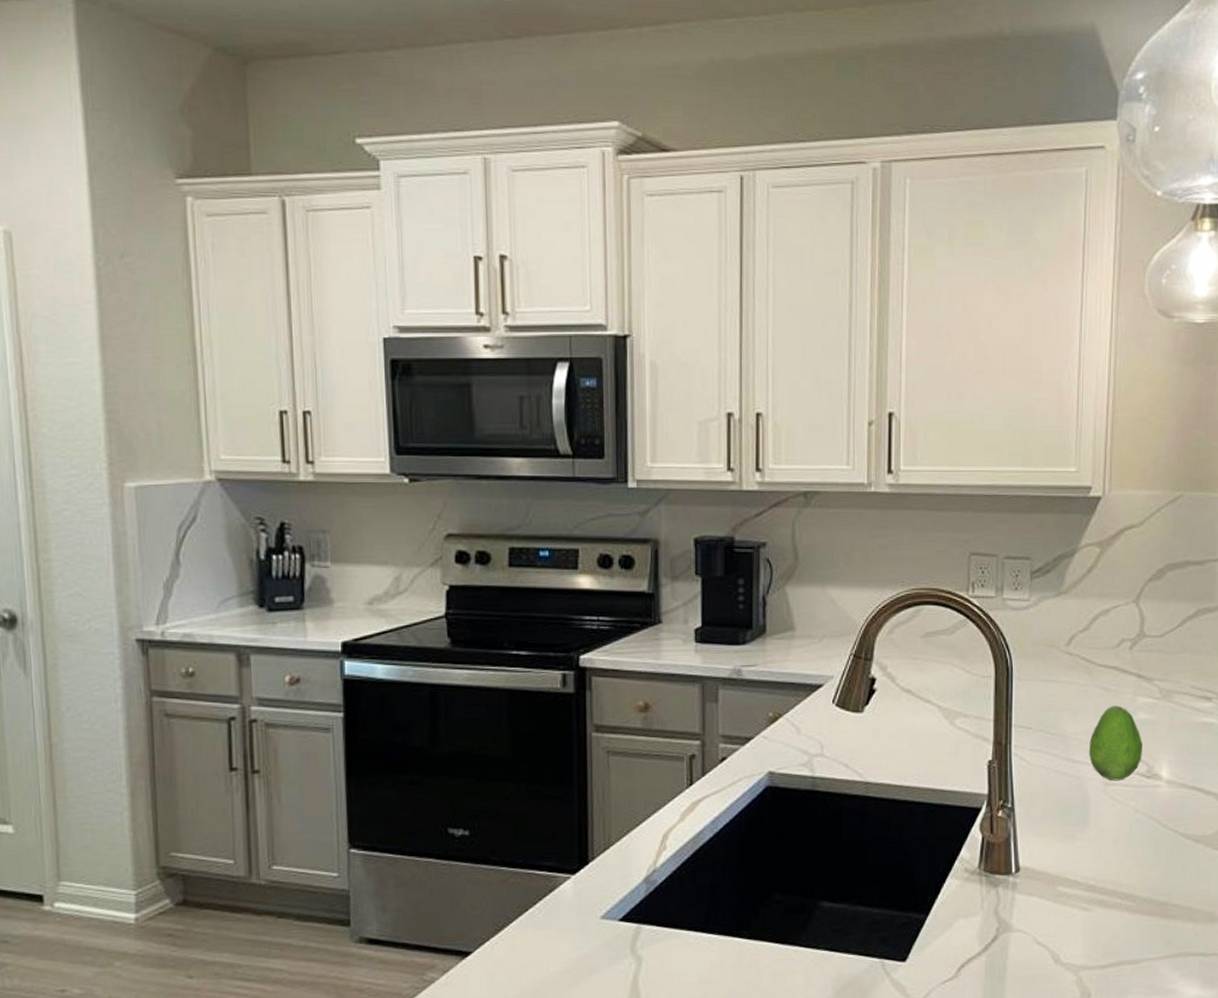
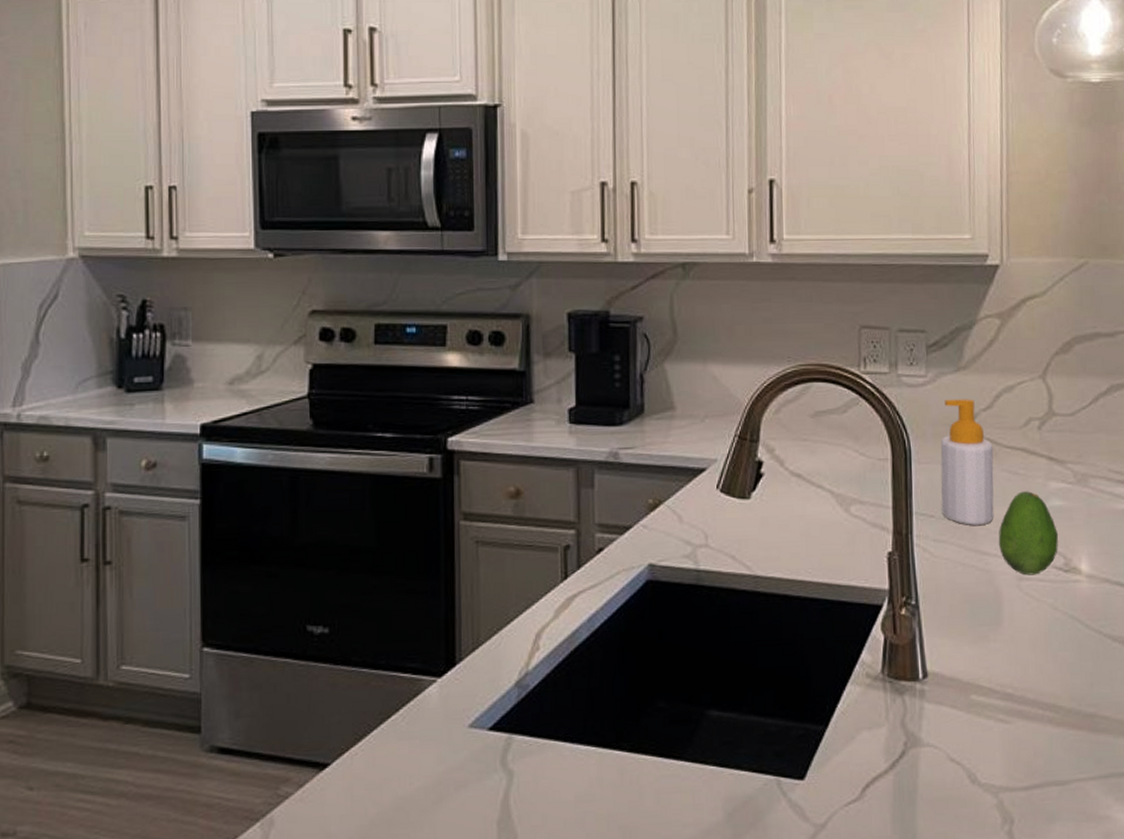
soap bottle: none [1038,621,1088,736] -> present [940,399,994,525]

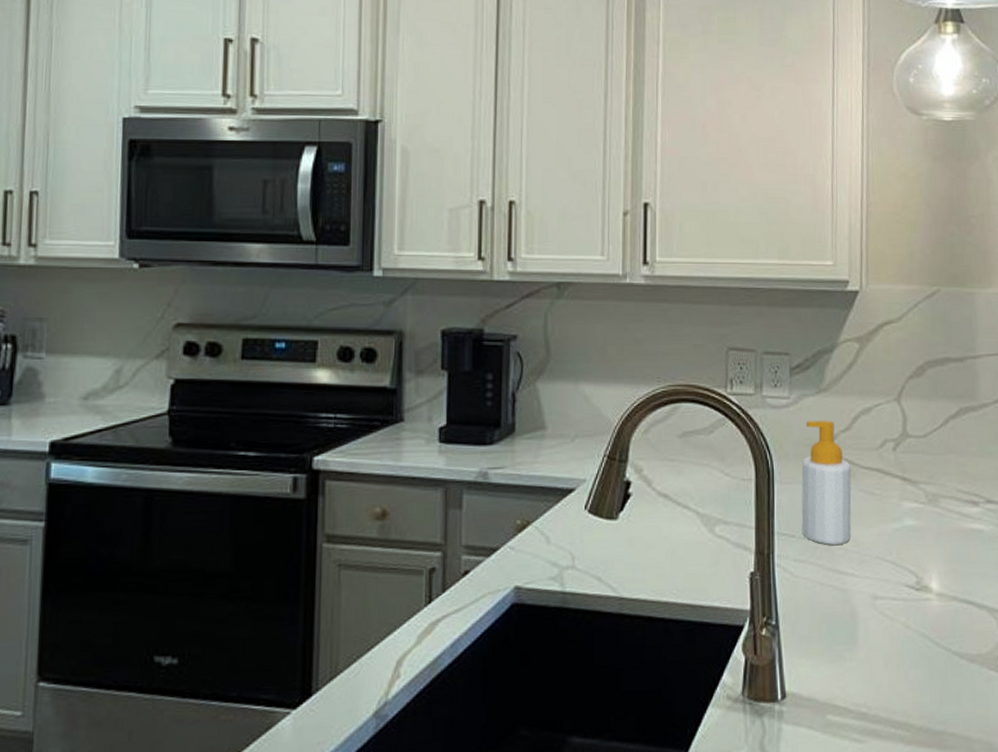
fruit: present [998,491,1058,576] -> none [854,511,911,594]

